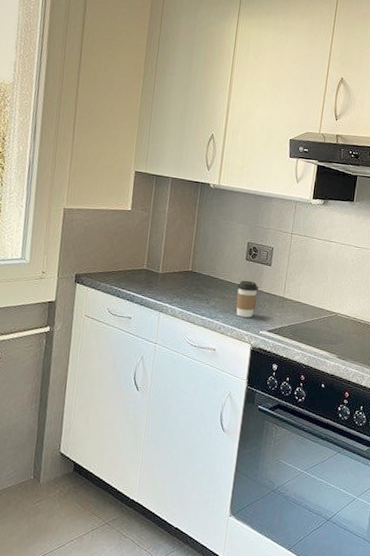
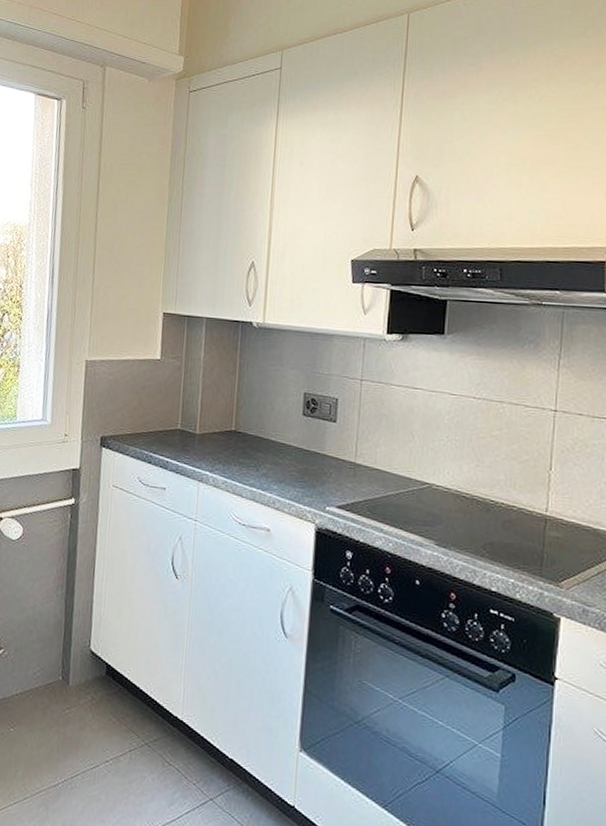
coffee cup: present [236,280,259,318] -> none [293,441,321,490]

